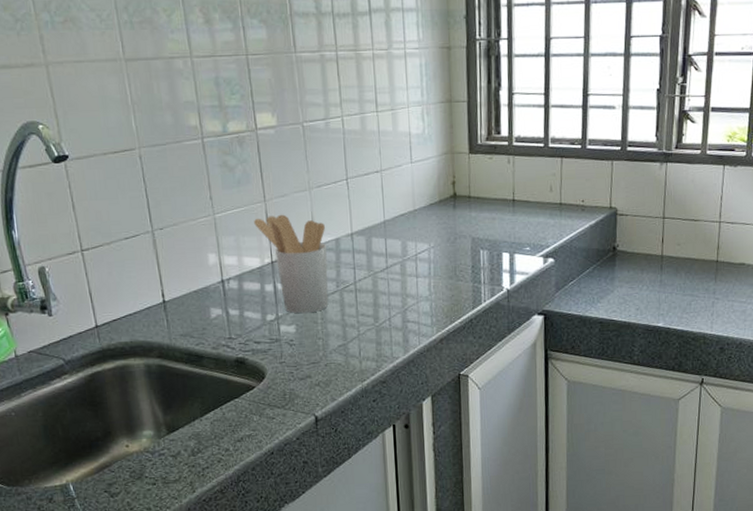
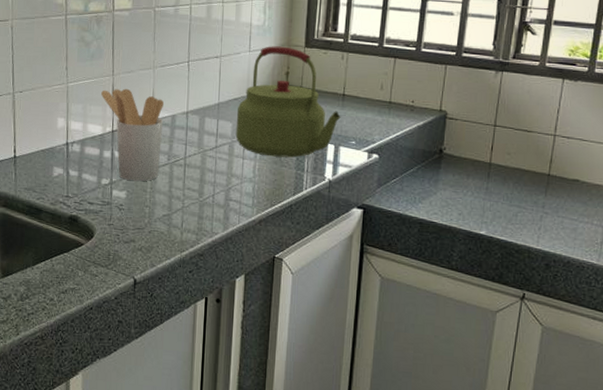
kettle: none [405,154,513,272] -> present [235,46,341,158]

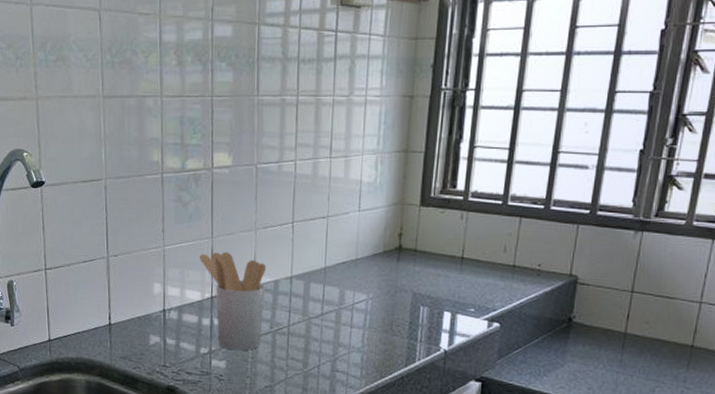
kettle: present [235,46,341,158] -> none [343,205,459,326]

